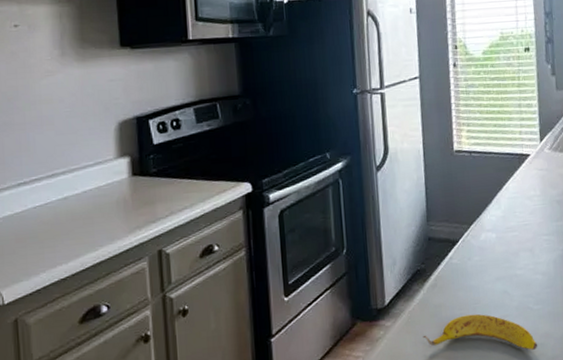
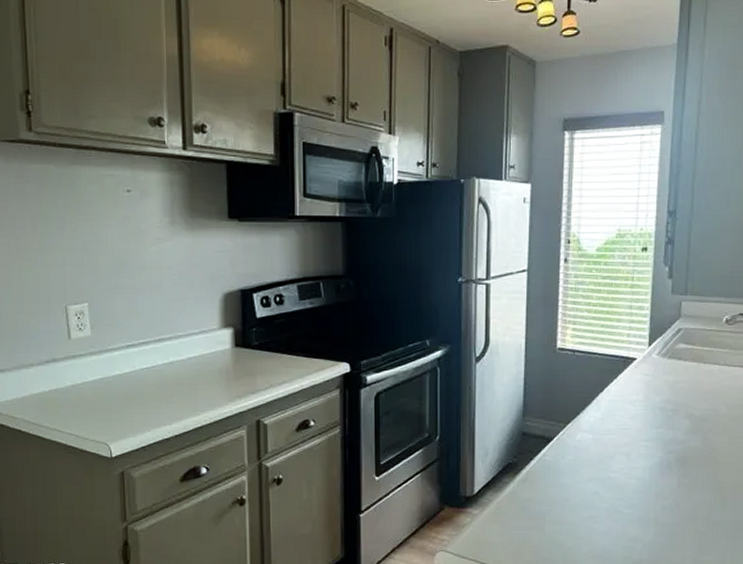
banana: present [423,314,538,350] -> none [509,511,625,552]

